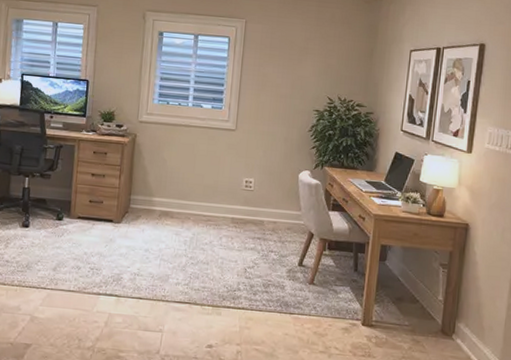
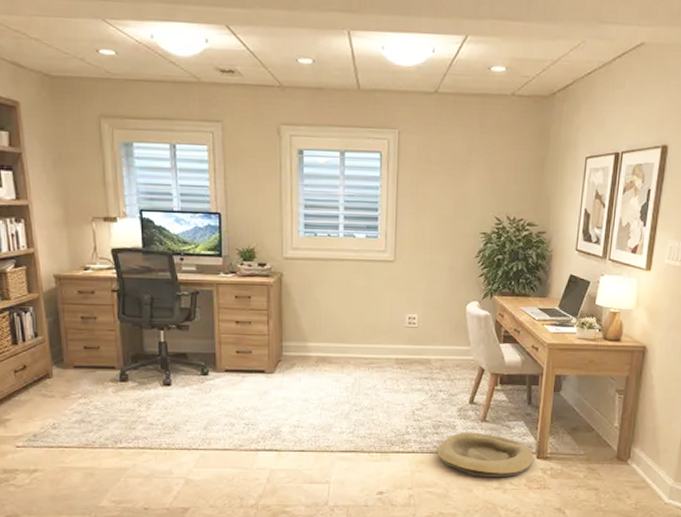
dog bed: none [266,293,359,341] -> present [437,432,534,478]

